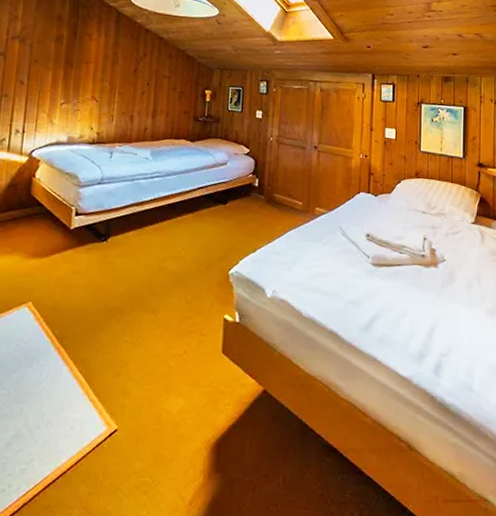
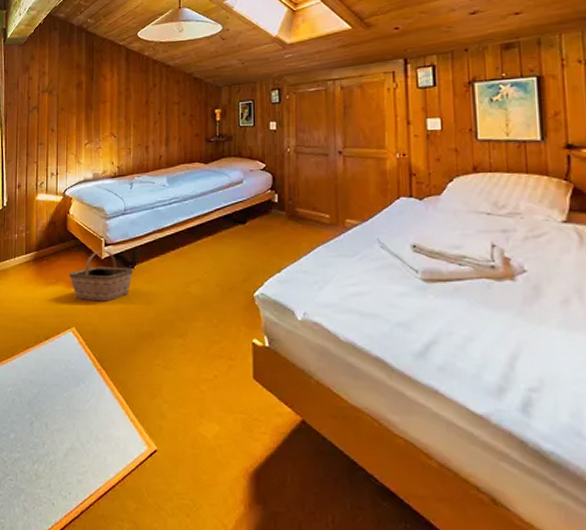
basket: none [28,219,106,275] -> present [68,250,133,302]

